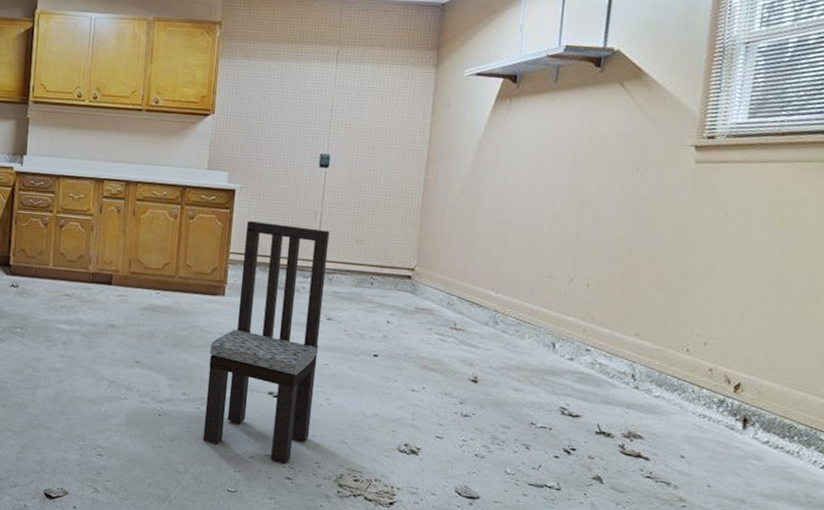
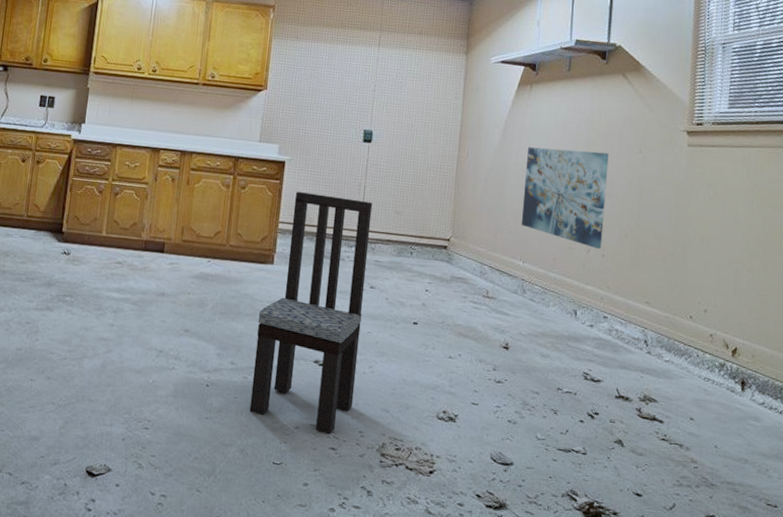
wall art: none [494,168,600,279] -> present [521,147,609,250]

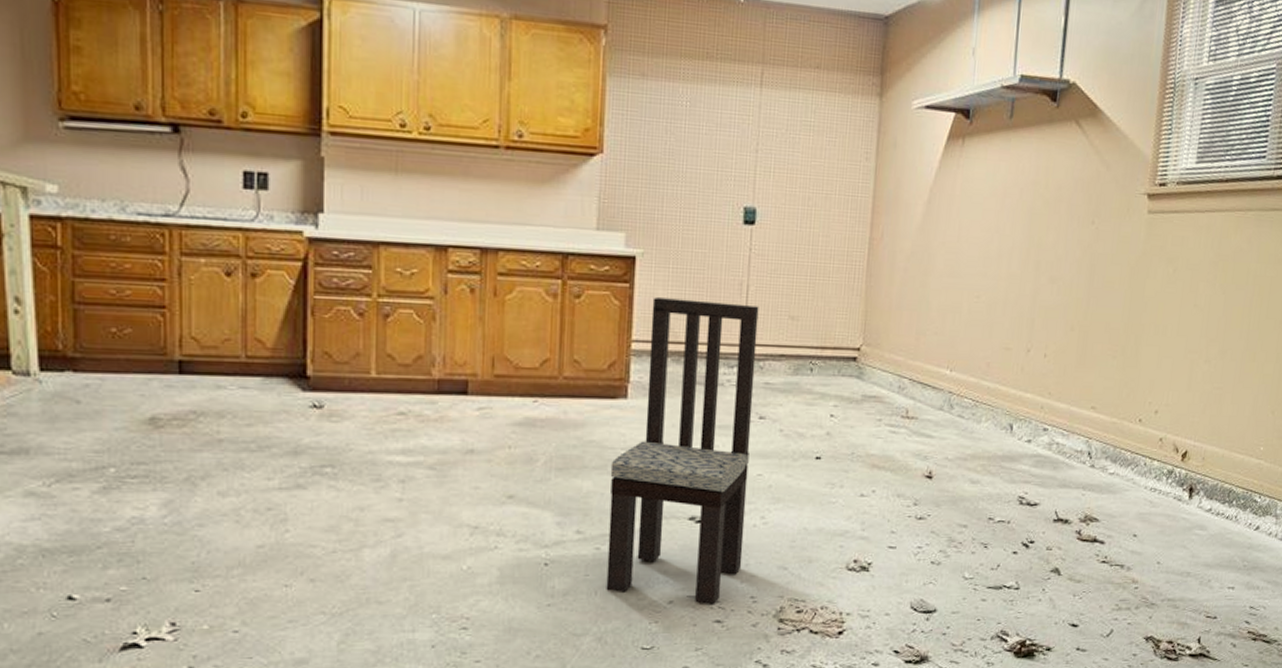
wall art: present [521,147,609,250] -> none [948,222,1056,348]

